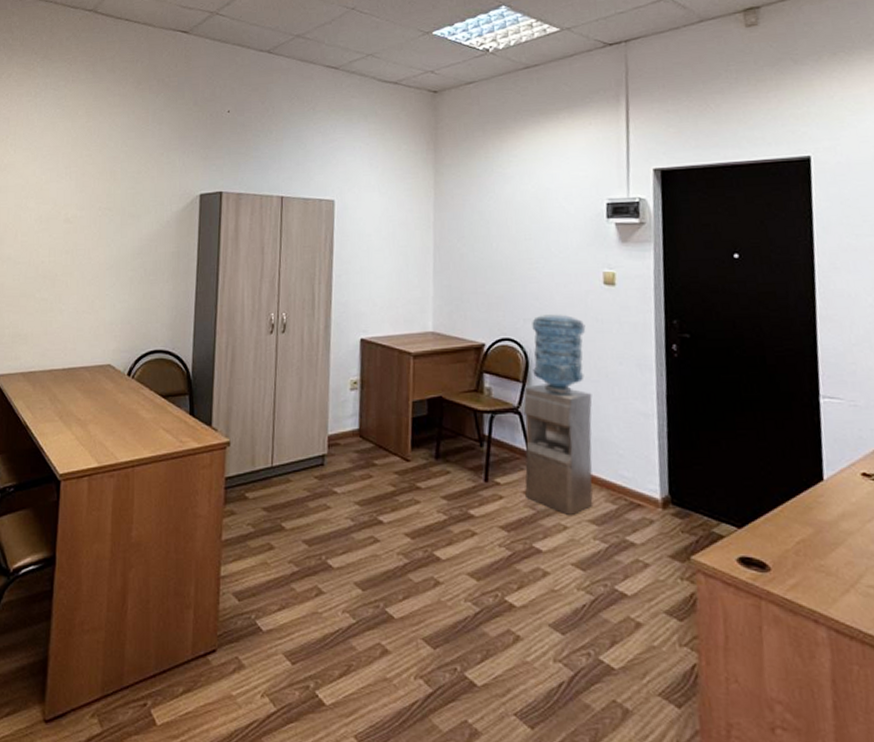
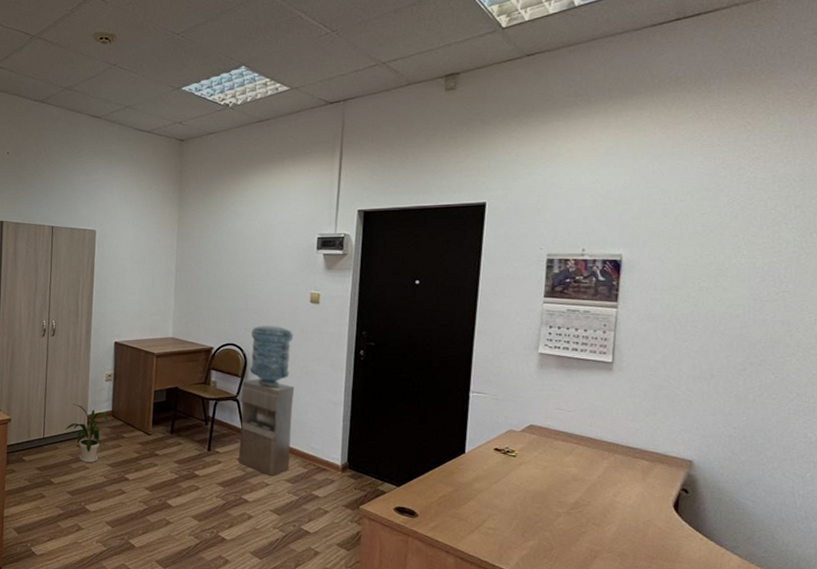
house plant: none [298,421,356,501] -> present [64,404,109,463]

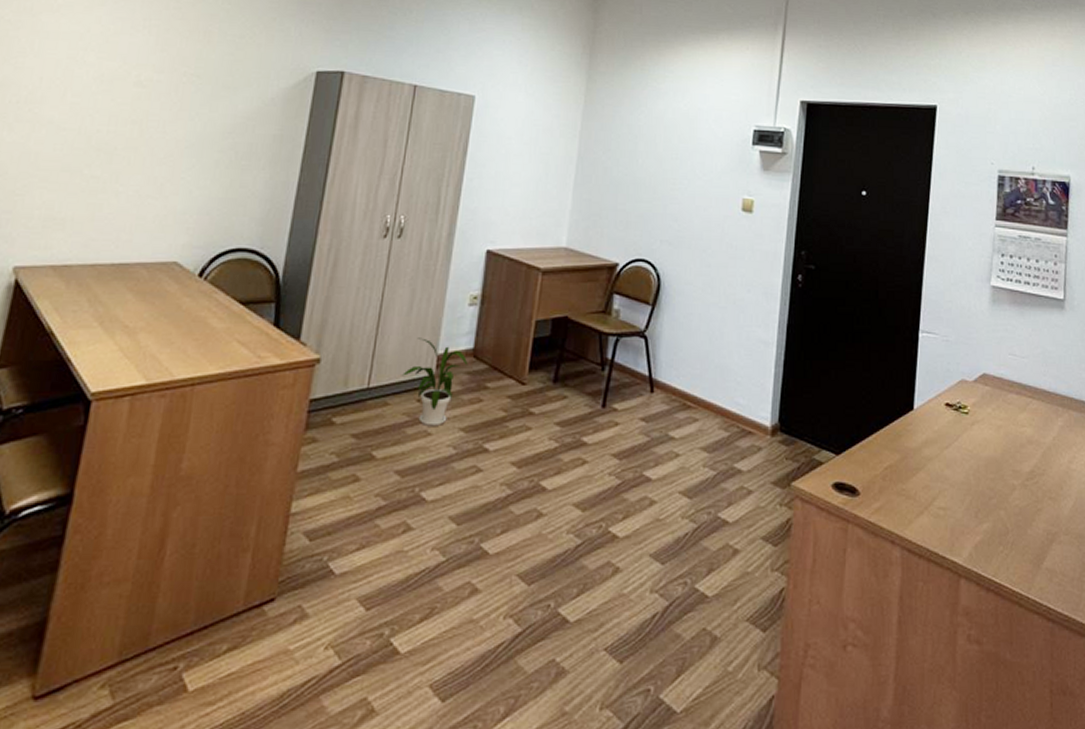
water cooler: present [238,325,295,476] -> none [642,237,720,442]

